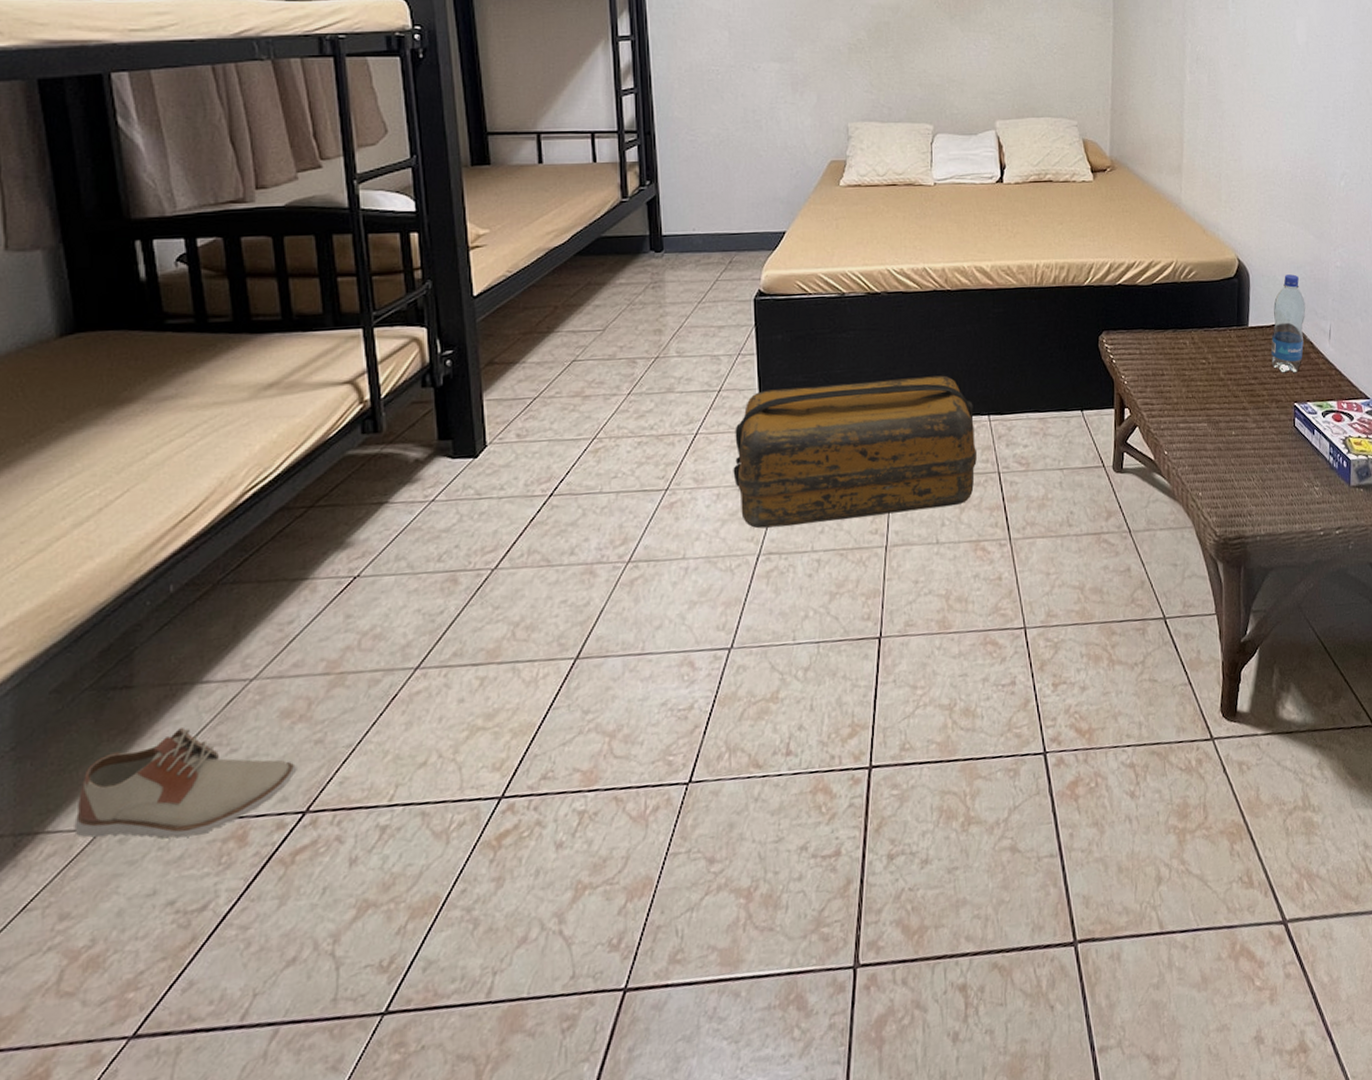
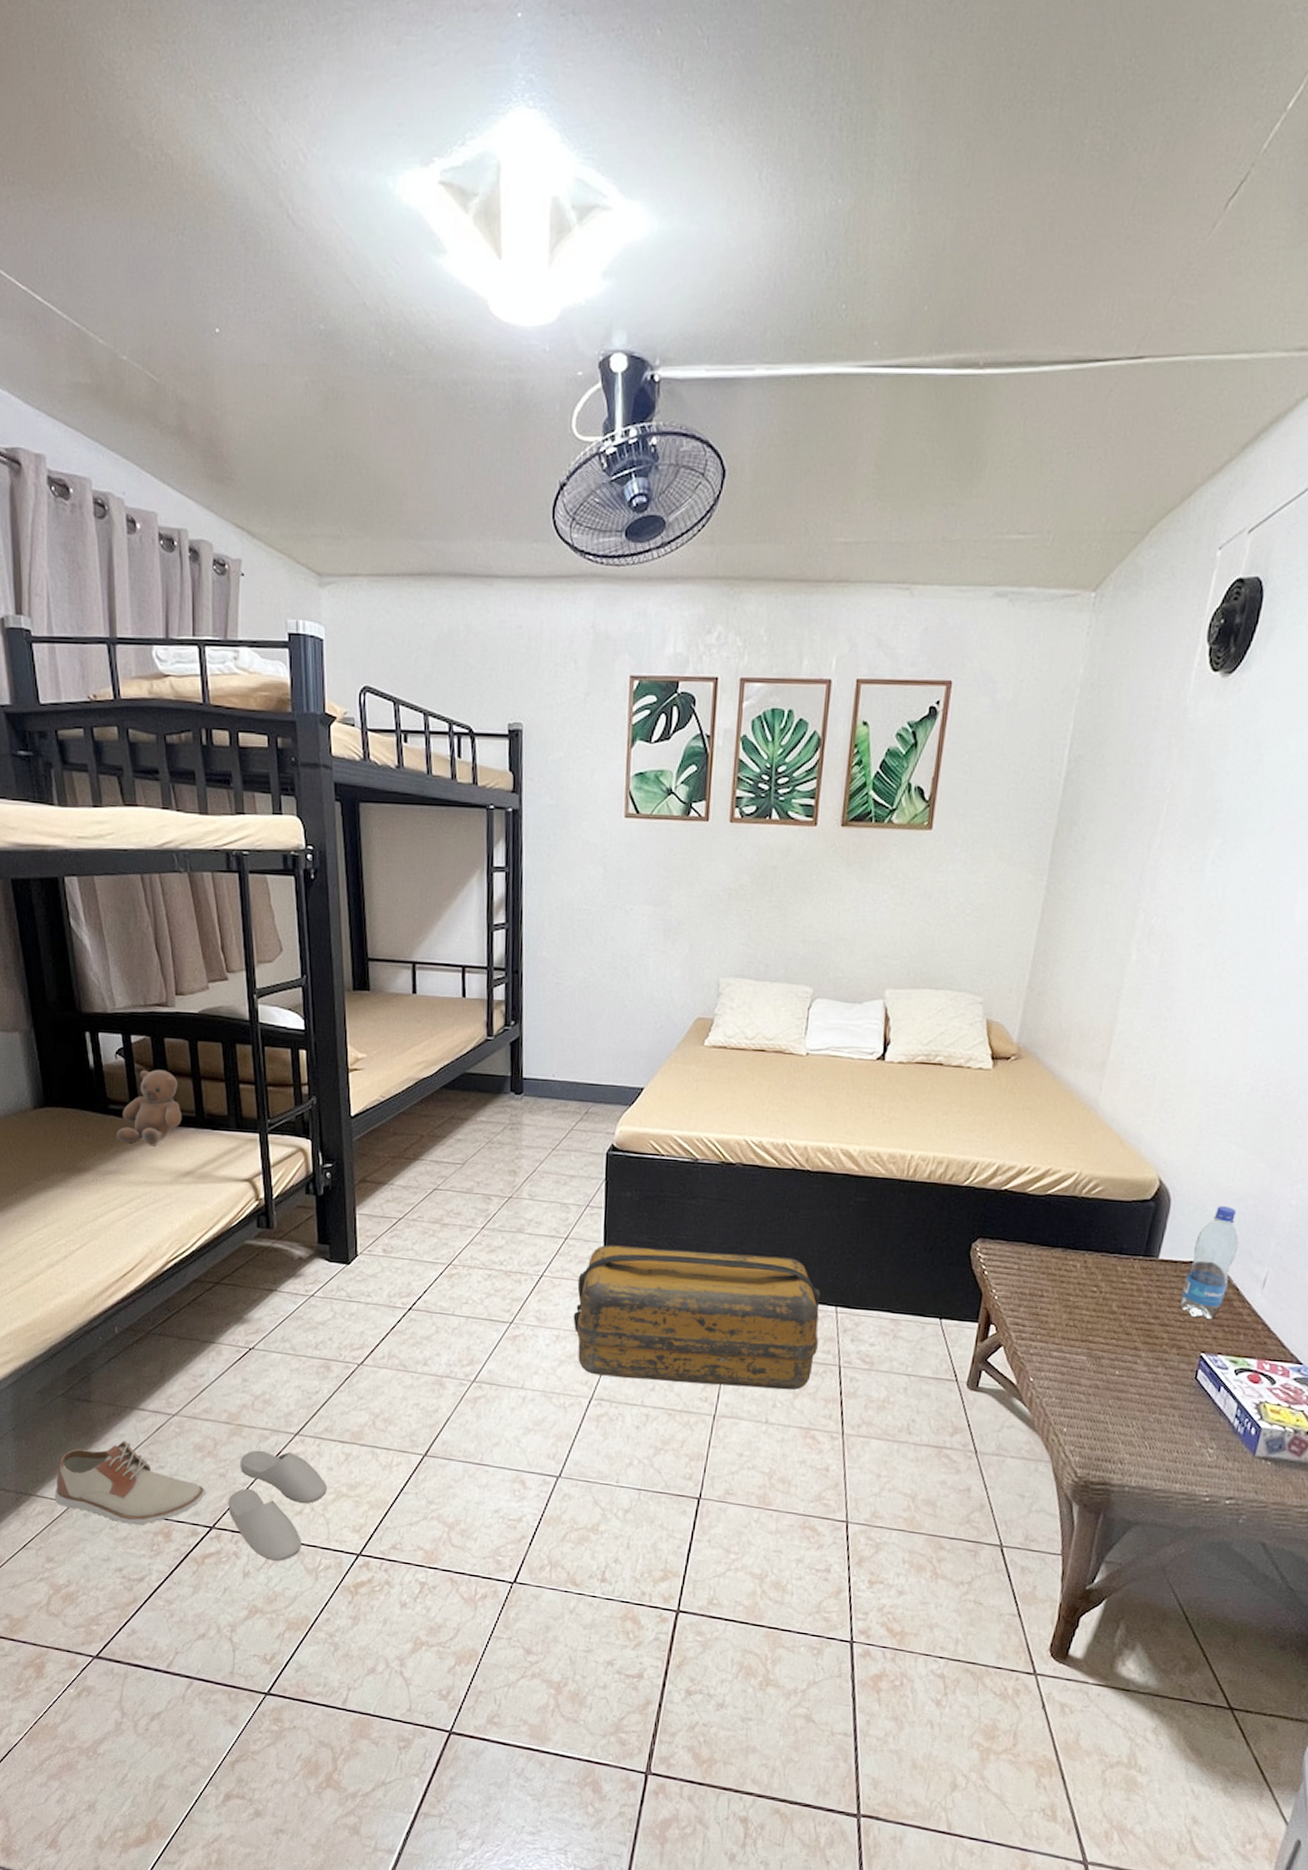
teddy bear: none [175,272,264,361] -> present [116,1069,182,1146]
slippers: none [327,691,459,835] -> present [228,1450,328,1561]

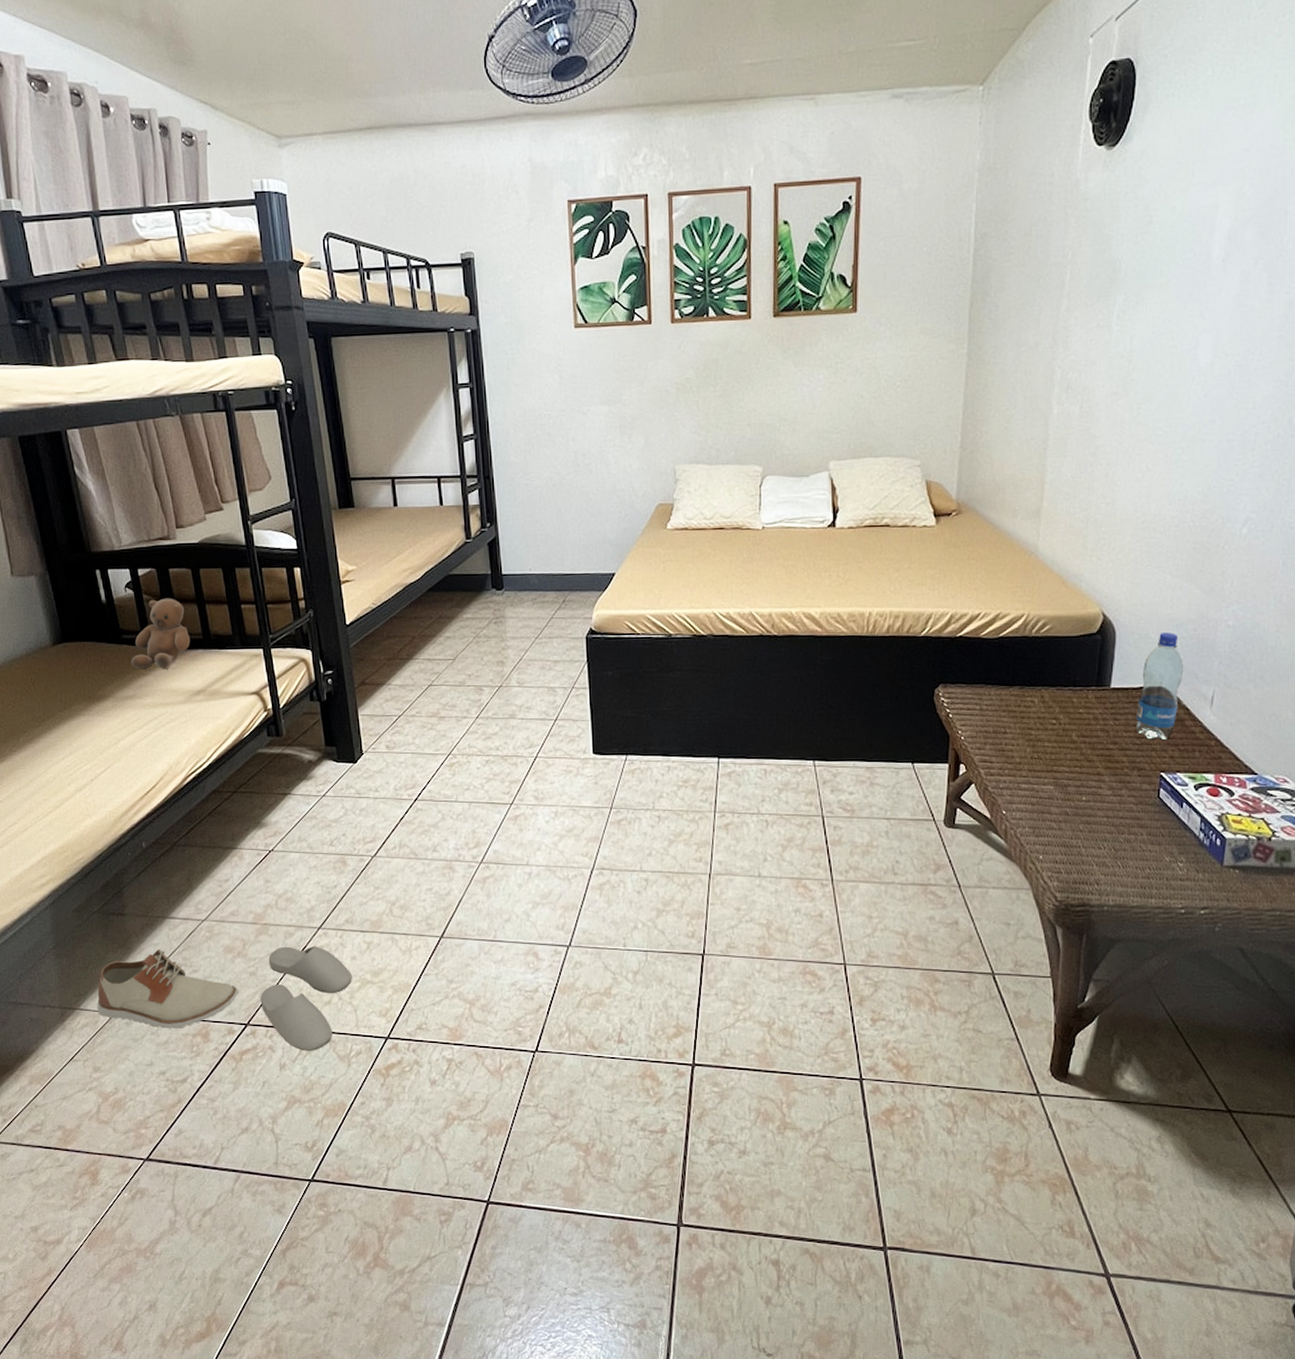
suitcase: present [573,1245,821,1390] -> none [569,719,800,847]

